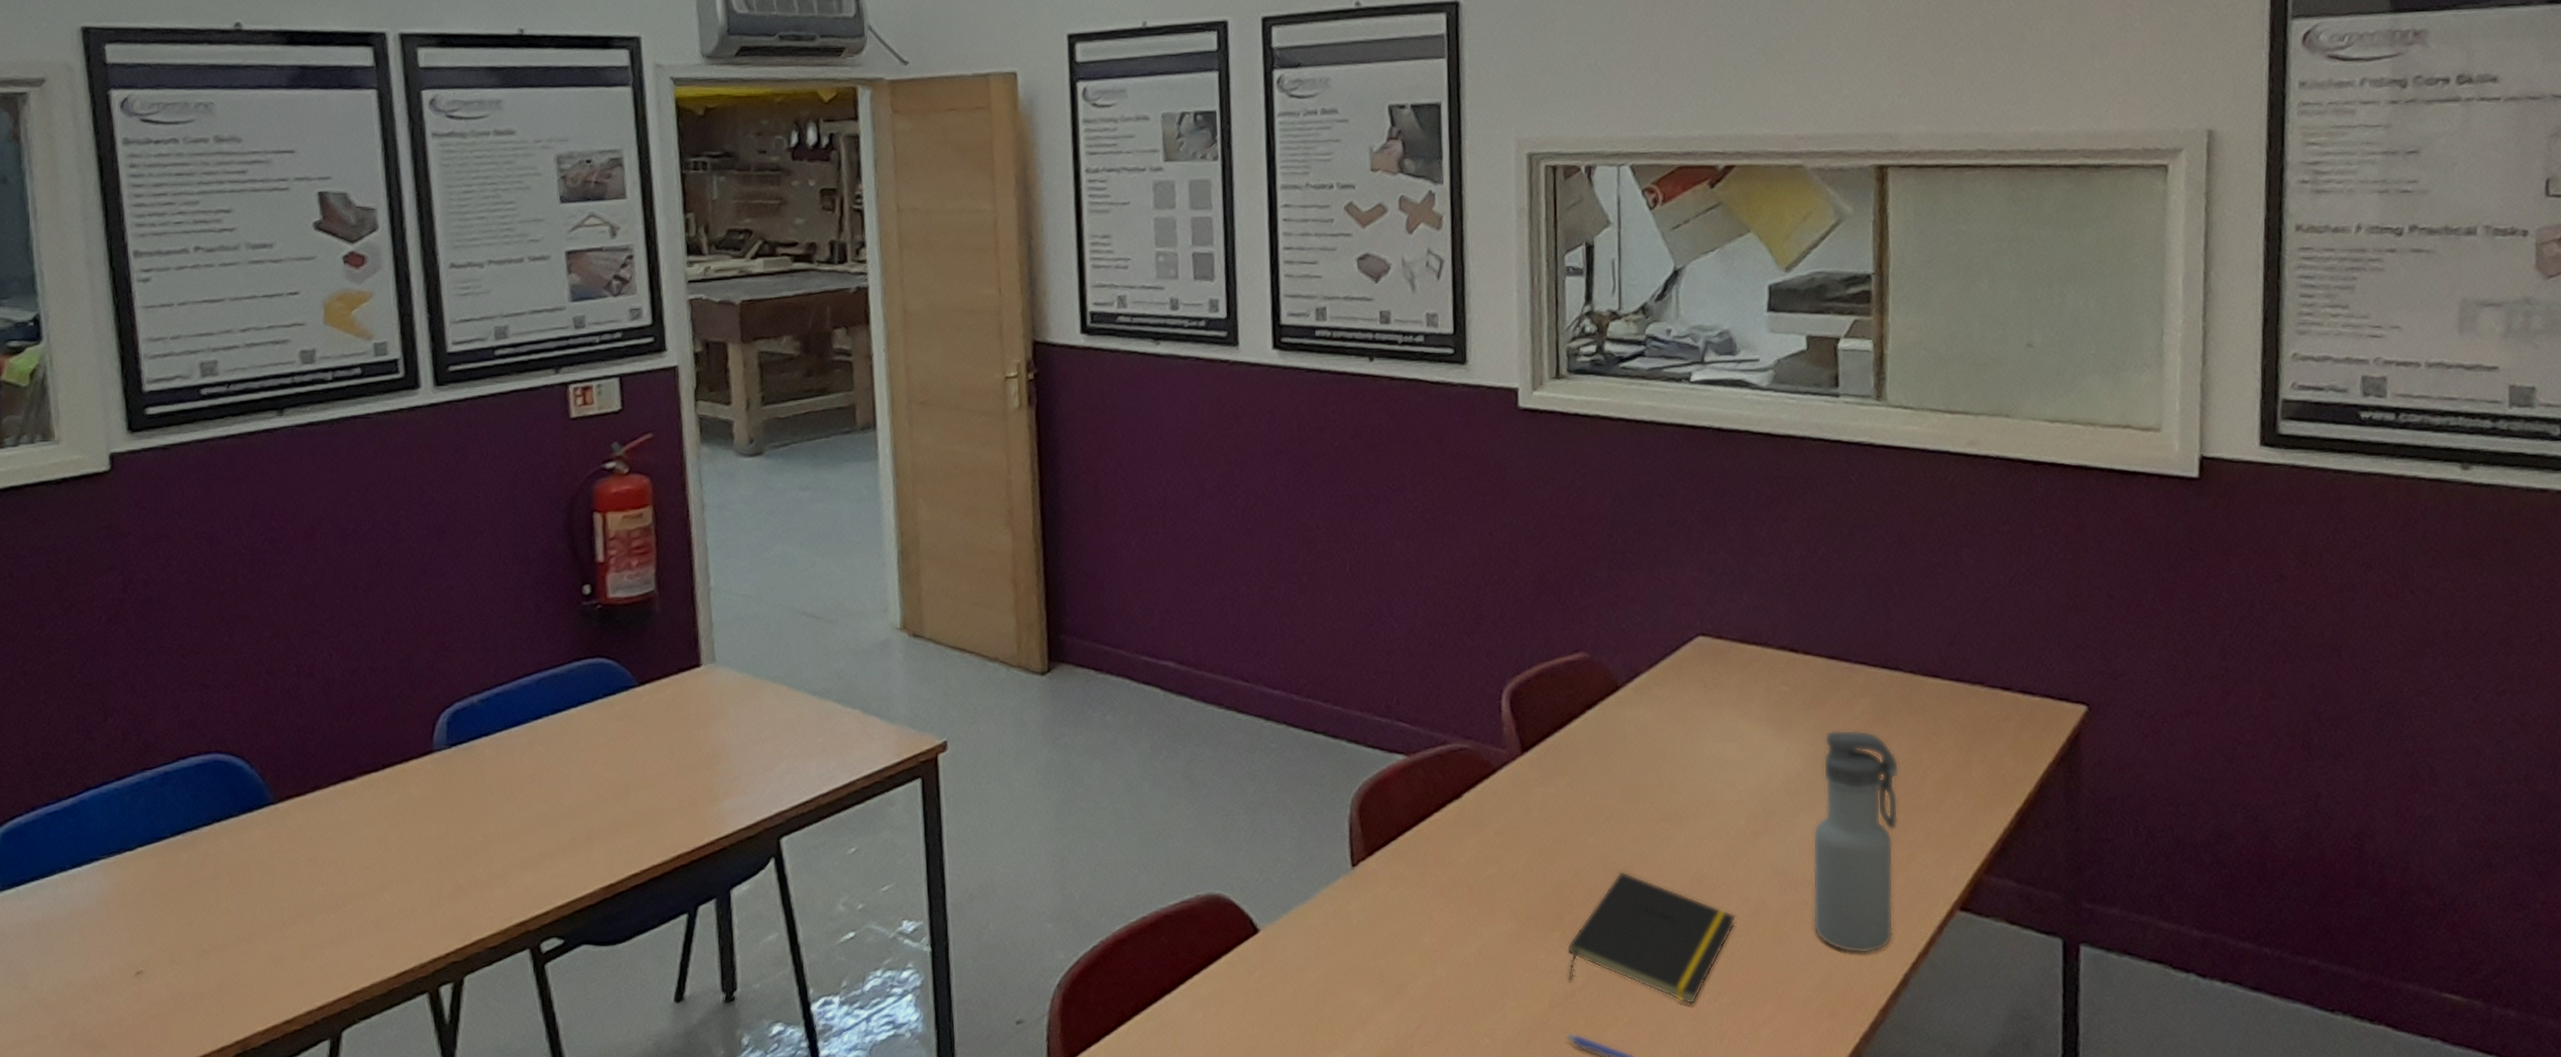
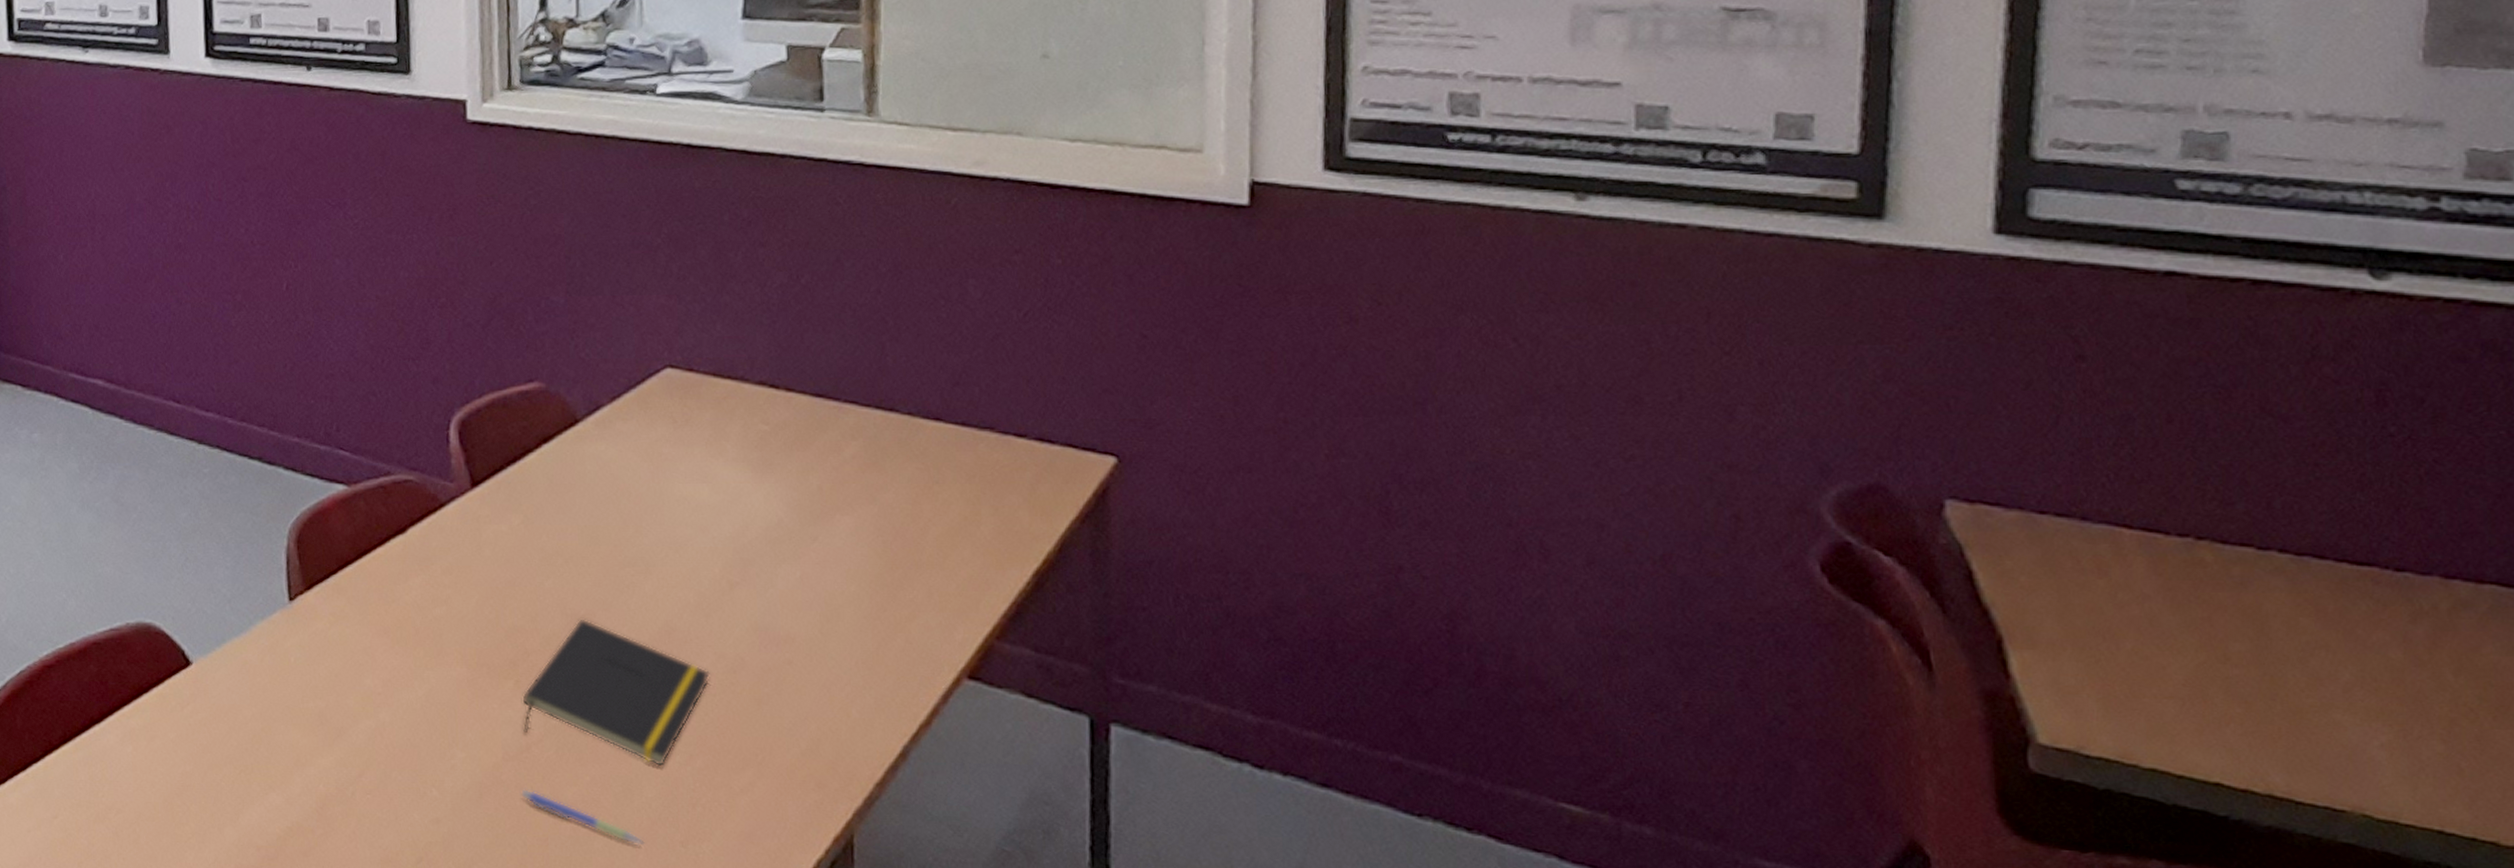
water bottle: present [1812,729,1900,953] -> none [796,474,897,721]

